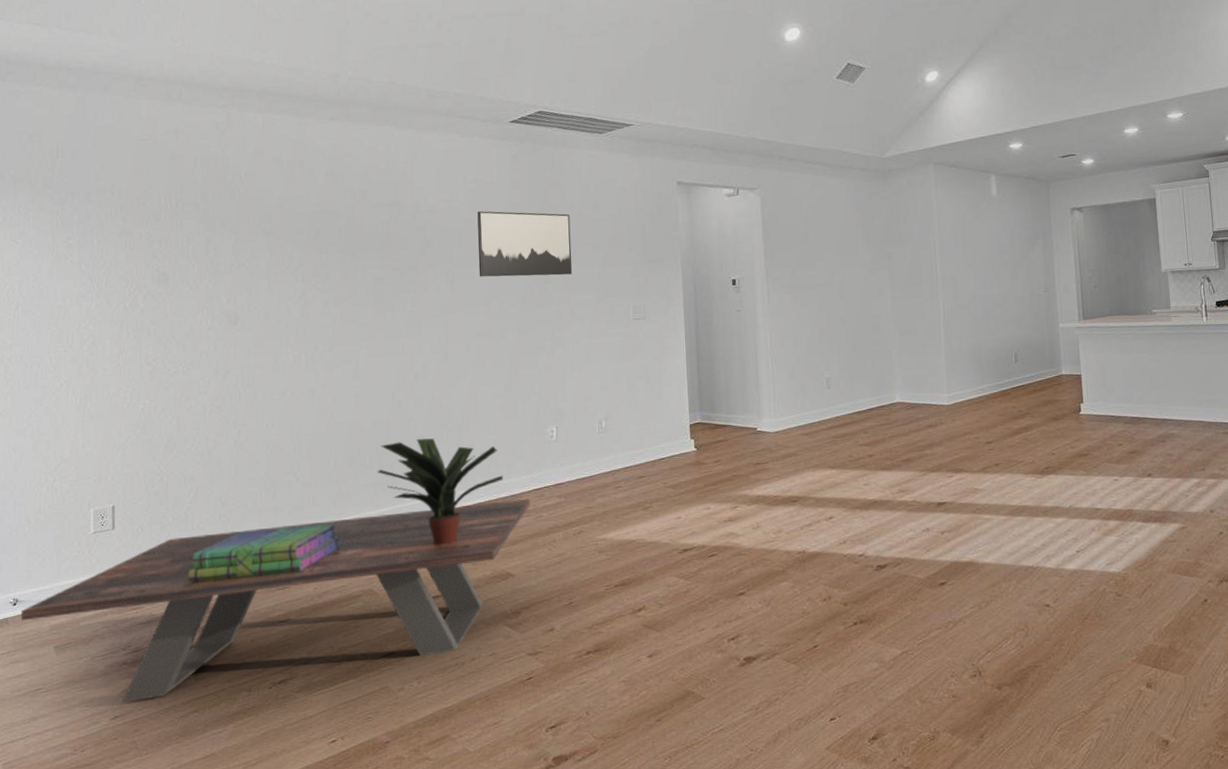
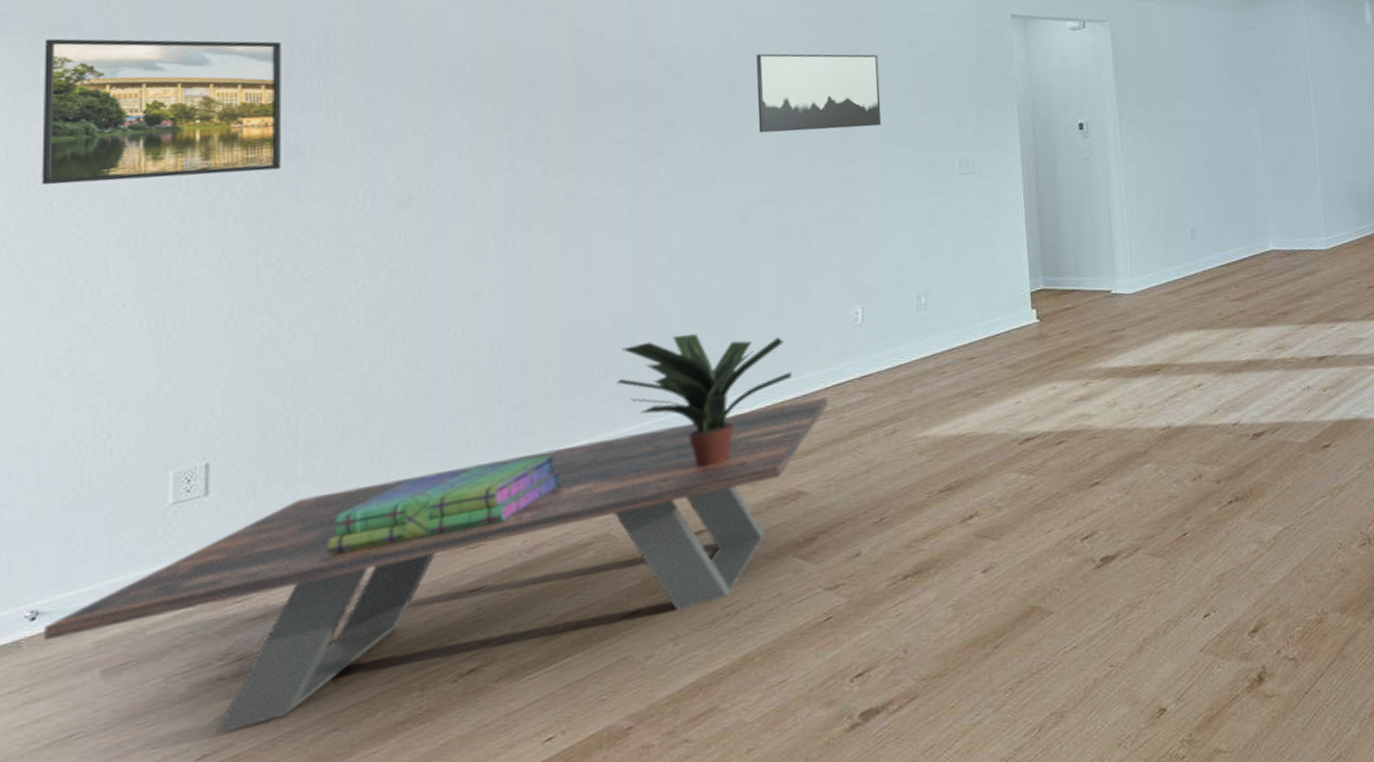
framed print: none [10,187,154,295] -> present [42,38,282,185]

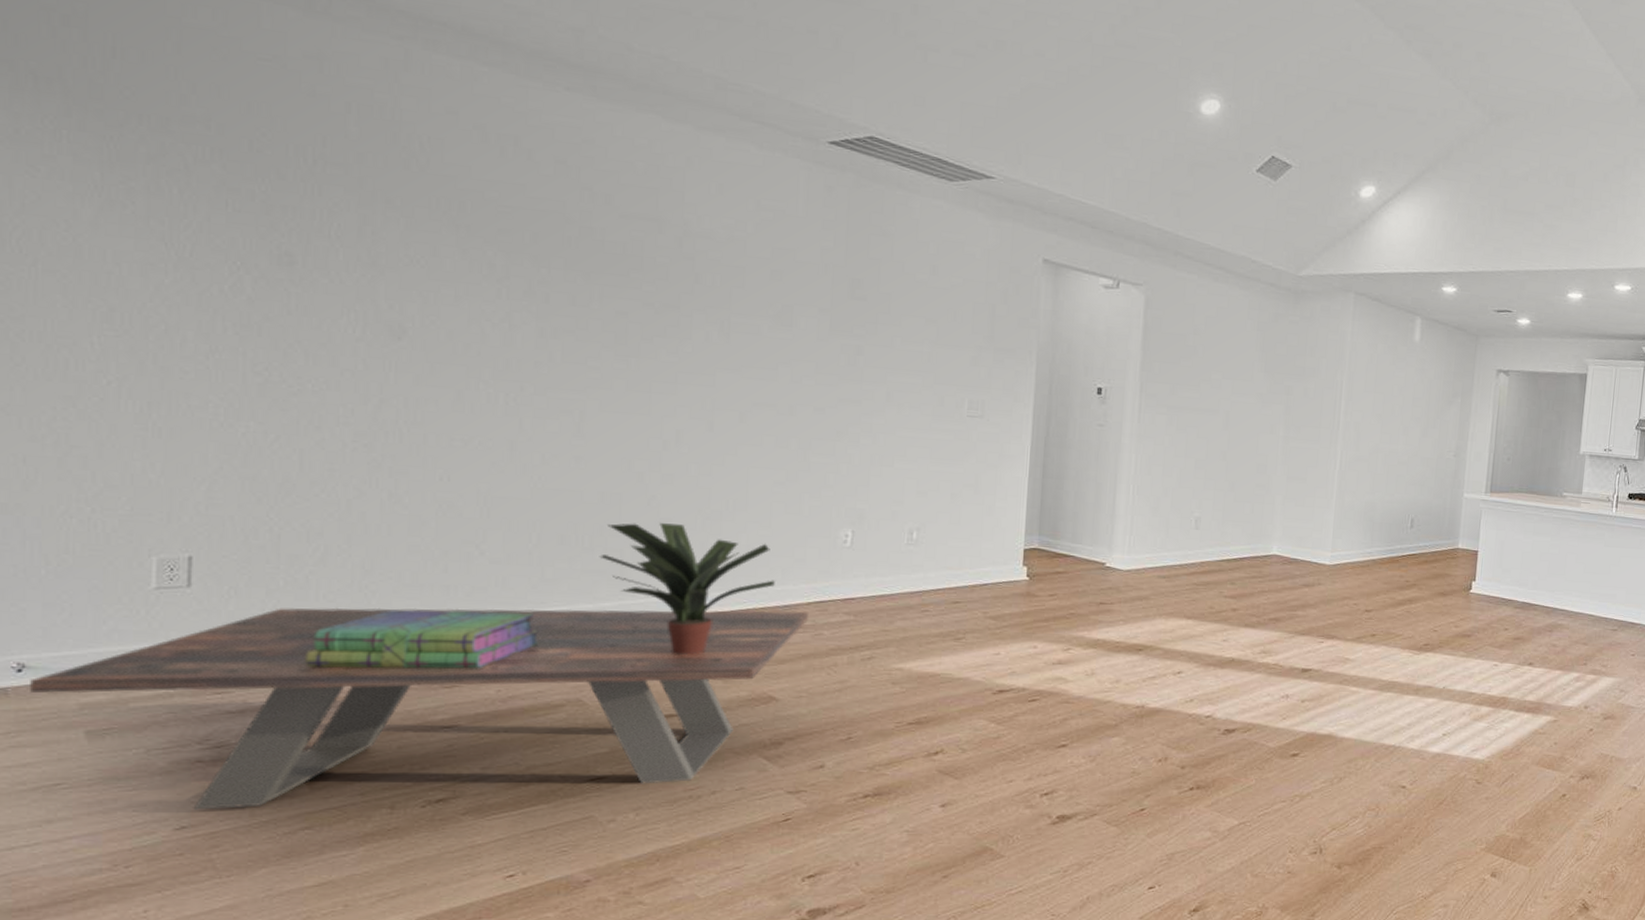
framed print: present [42,38,282,185] -> none [25,87,275,274]
wall art: present [756,53,881,133] -> none [766,249,898,349]

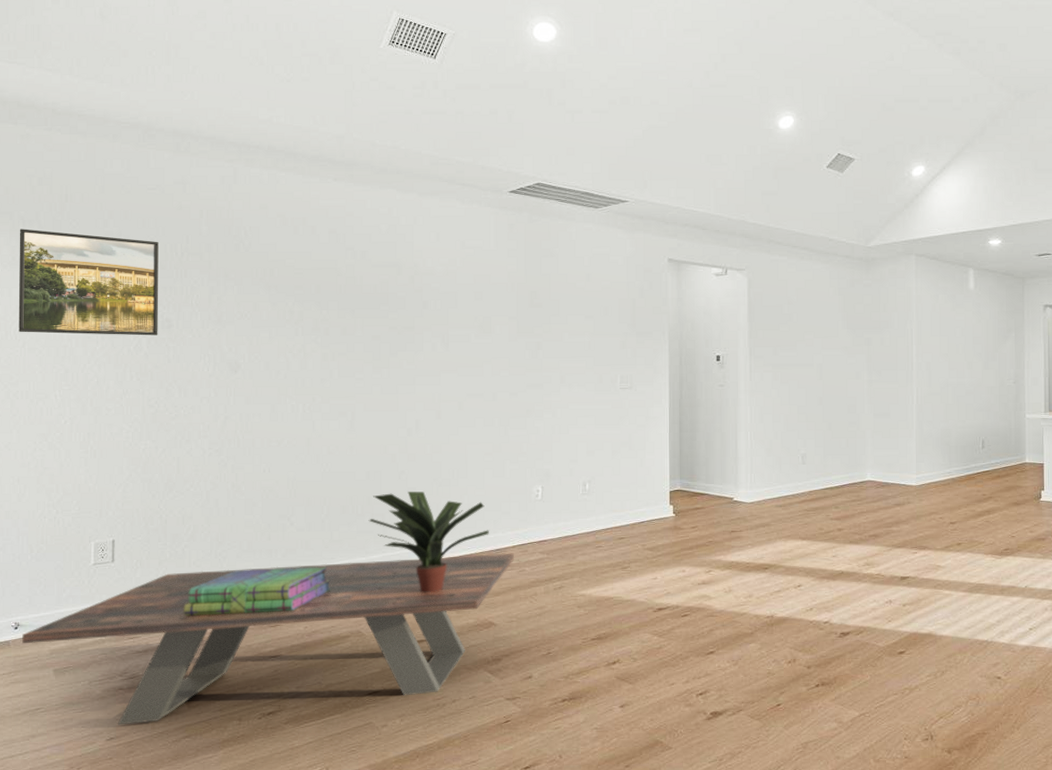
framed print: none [25,87,275,274] -> present [18,228,159,336]

